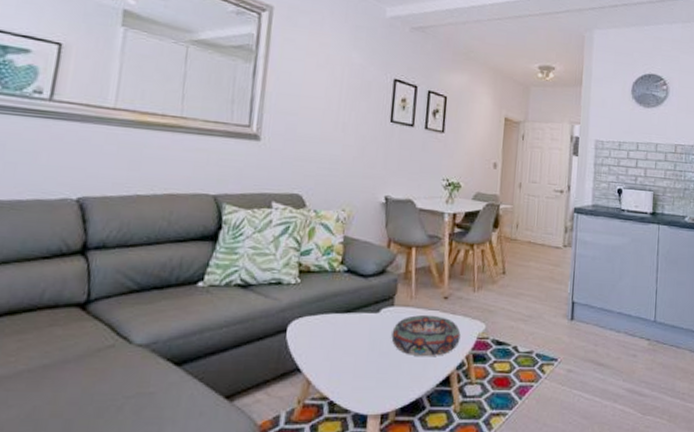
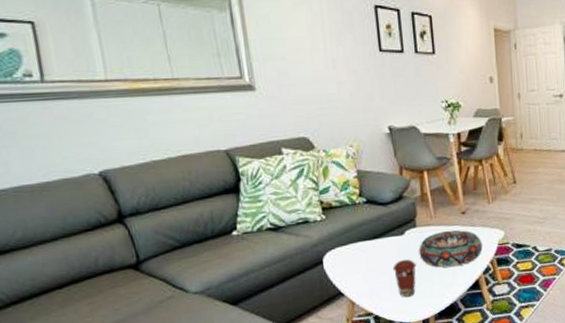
coffee cup: none [360,341,386,385] -> present [392,259,416,298]

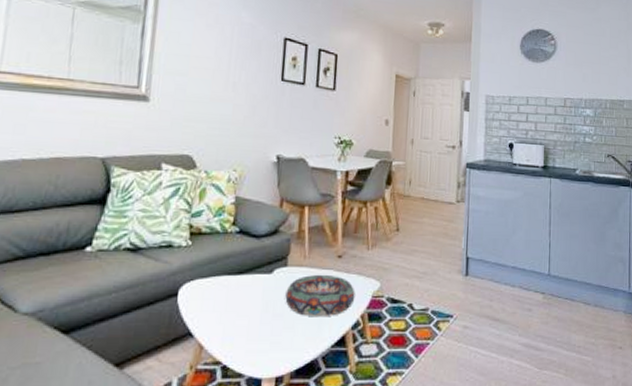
coffee cup: present [392,259,416,298] -> none [253,303,280,347]

